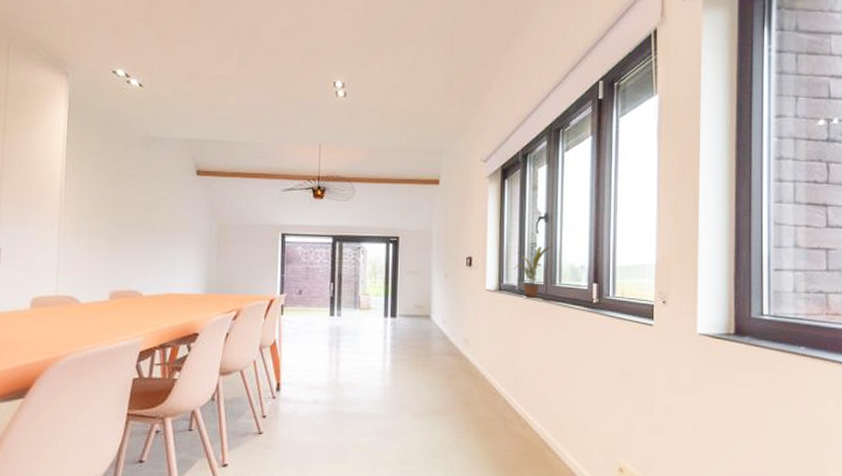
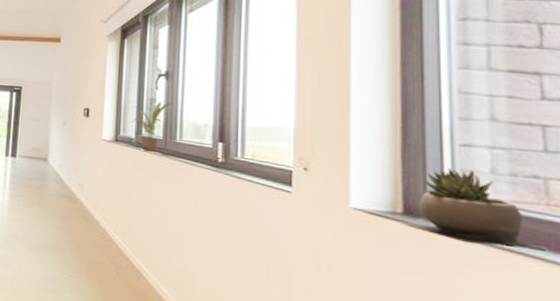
succulent plant: none [732,290,827,353] -> present [399,167,549,250]

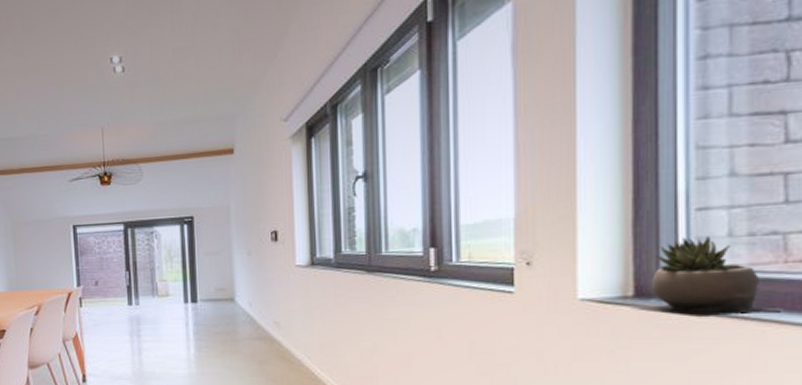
potted plant: present [131,102,173,153] -> none [328,208,375,272]

